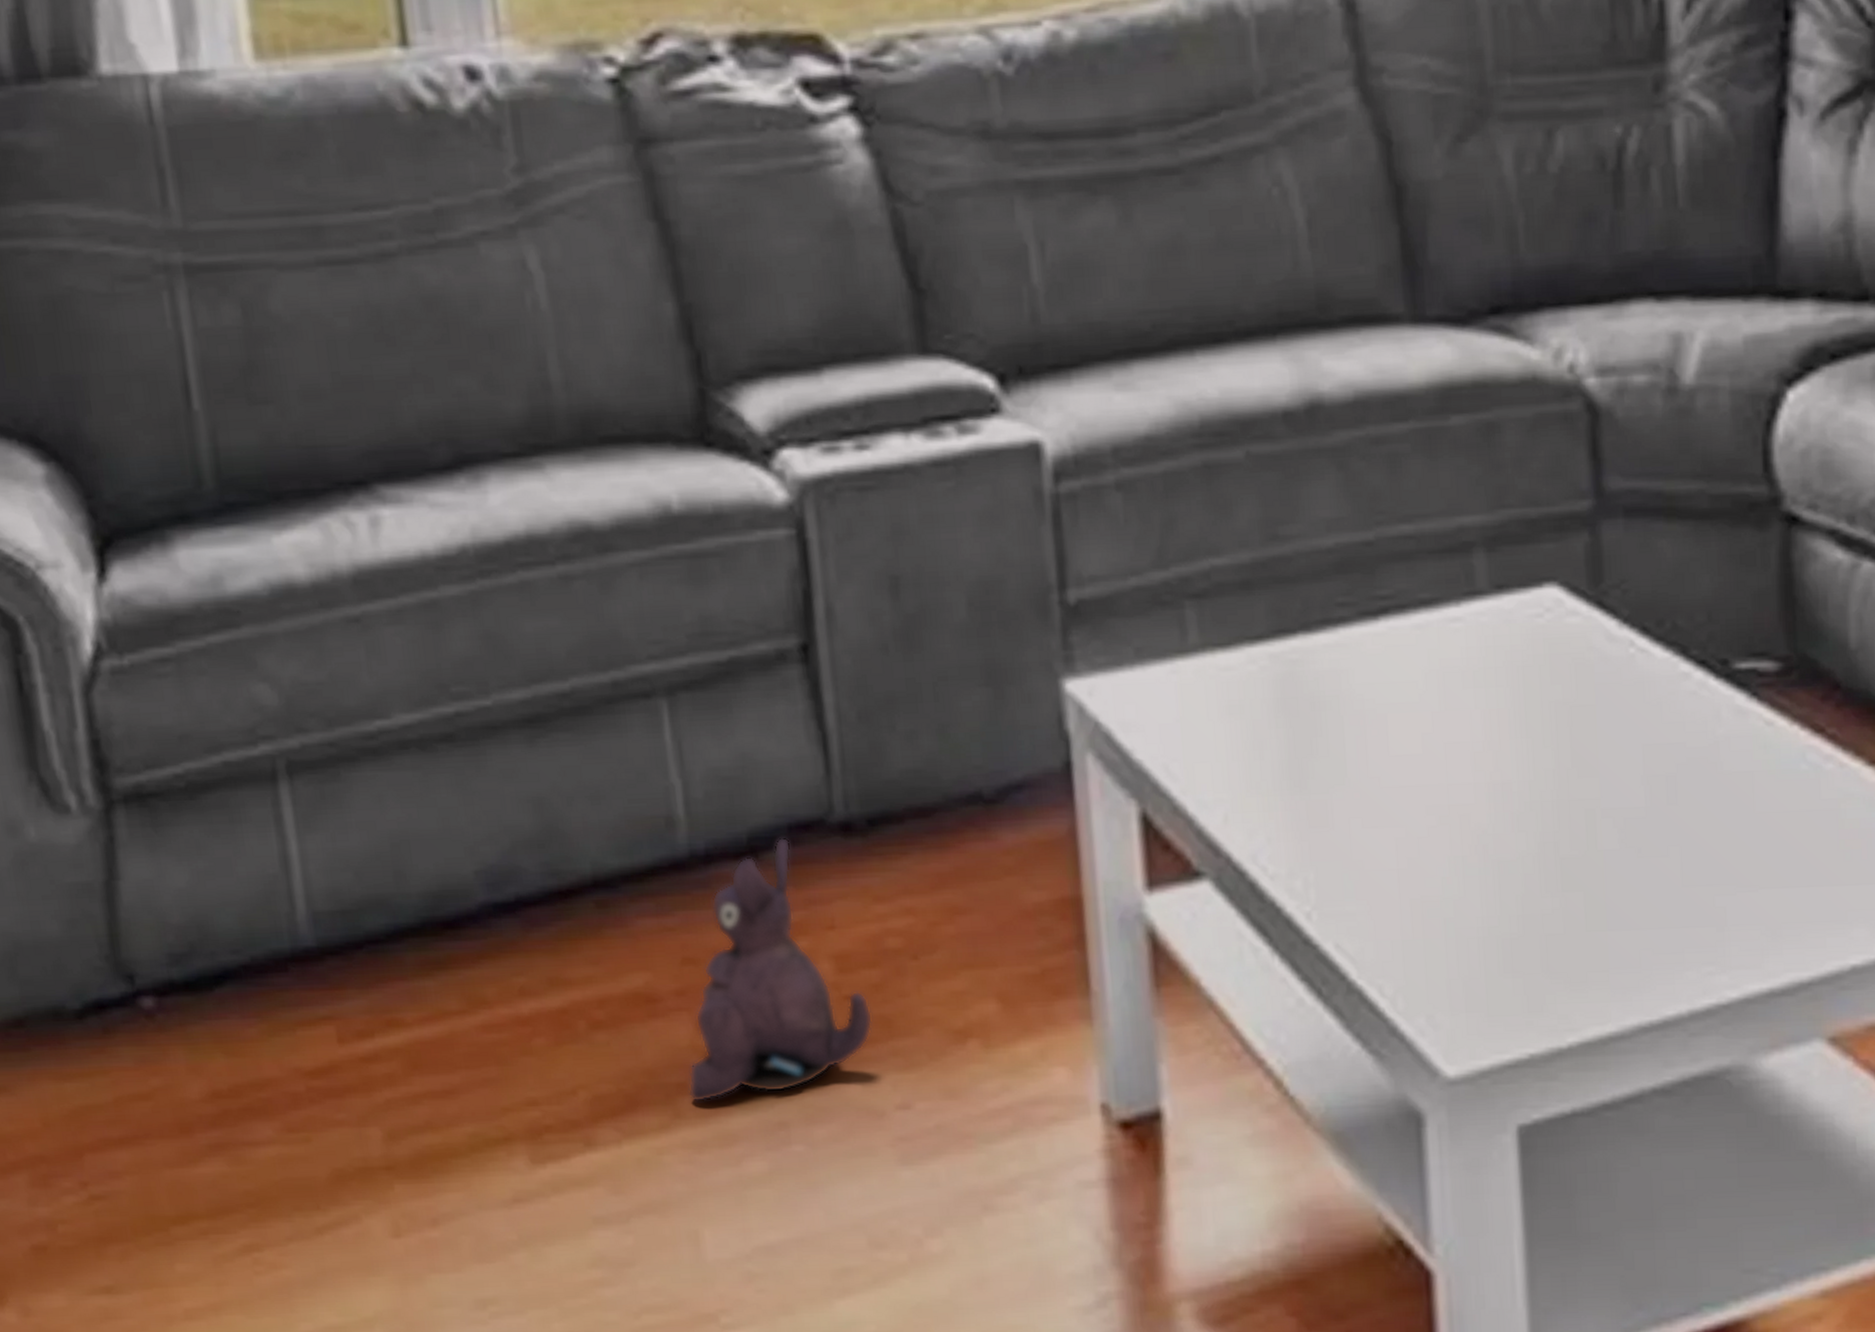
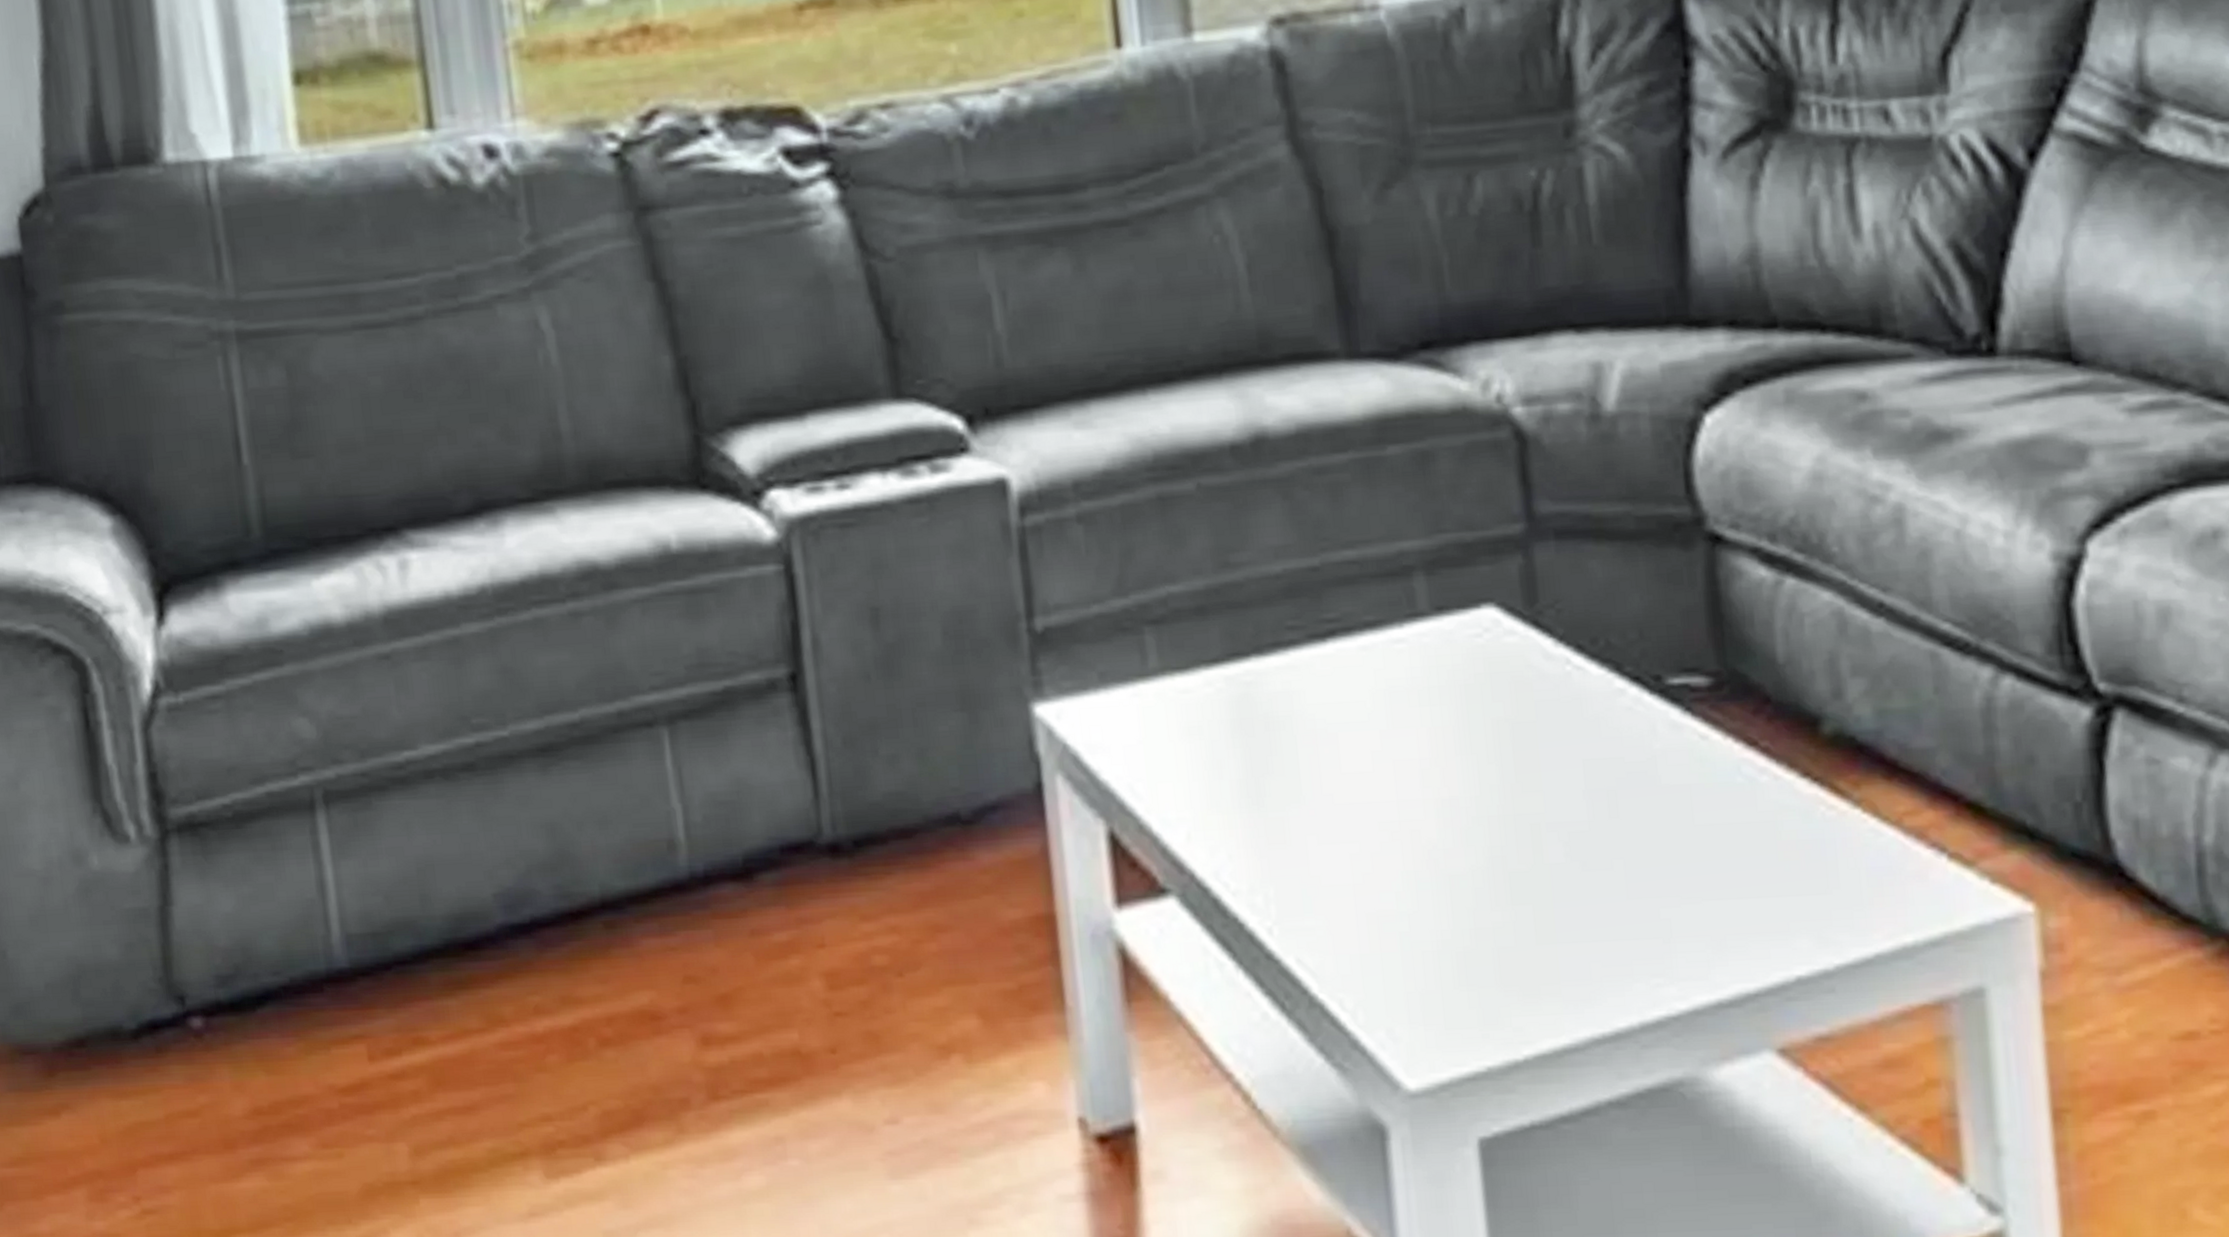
plush toy: present [687,837,873,1103] -> none [690,858,862,1118]

